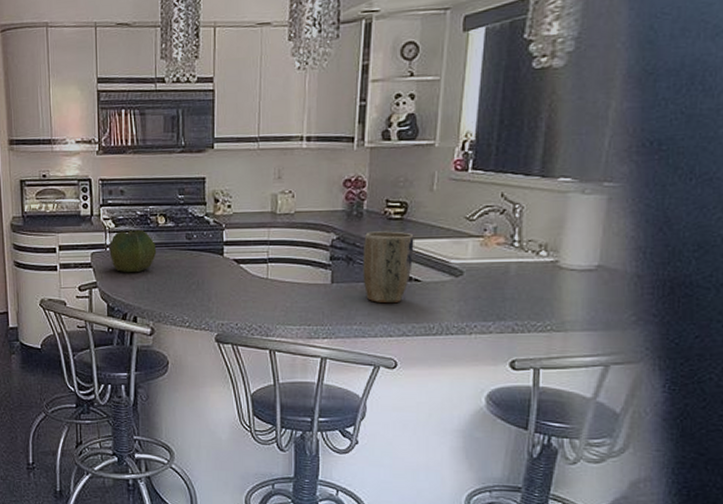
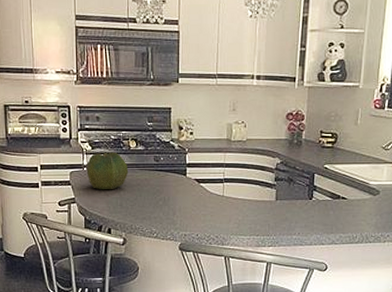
plant pot: present [362,231,414,304] -> none [301,157,342,217]

